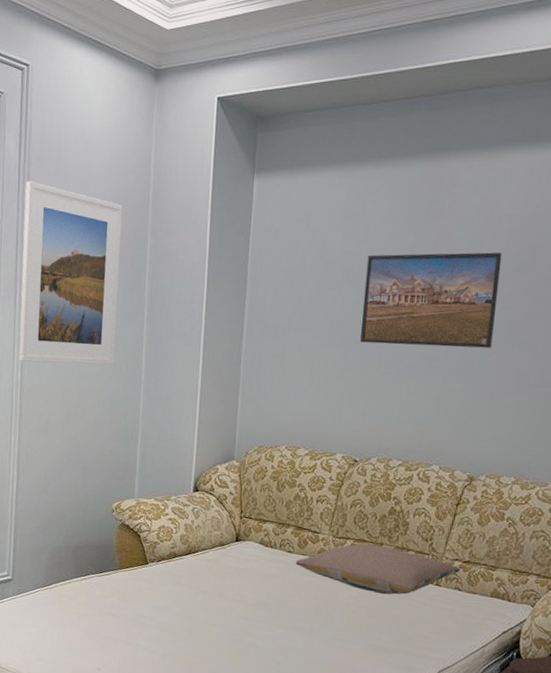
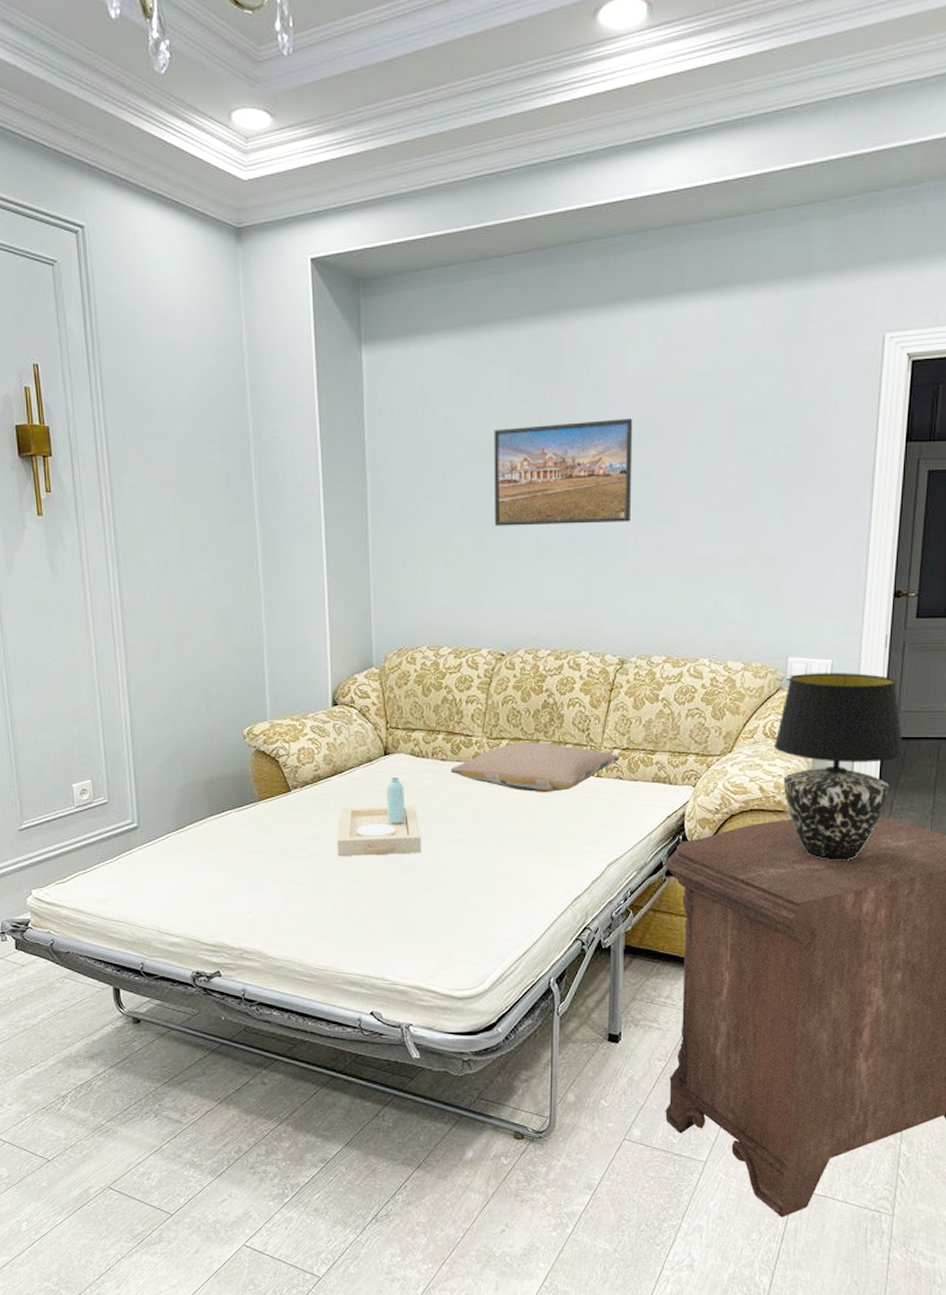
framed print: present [19,181,123,365] -> none [98,366,226,578]
serving tray: none [184,562,262,636] -> present [337,776,422,856]

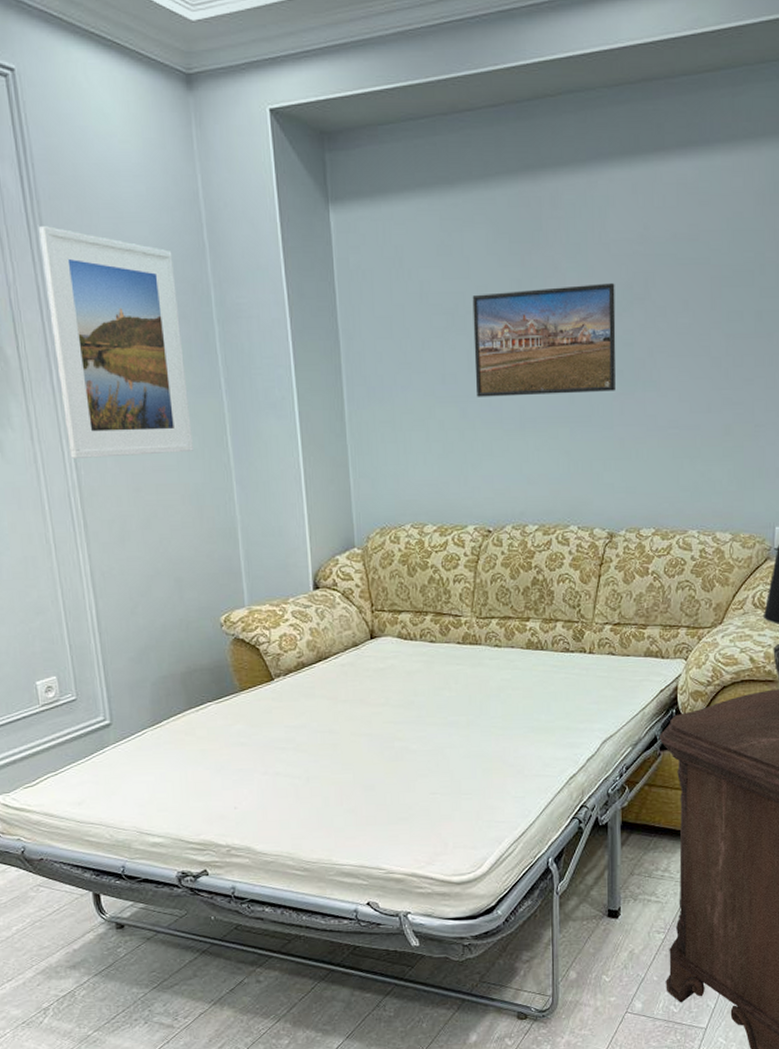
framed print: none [98,366,226,578] -> present [39,226,193,458]
serving tray: present [337,776,422,856] -> none [324,660,413,745]
pillow: present [450,742,620,793] -> none [440,620,612,672]

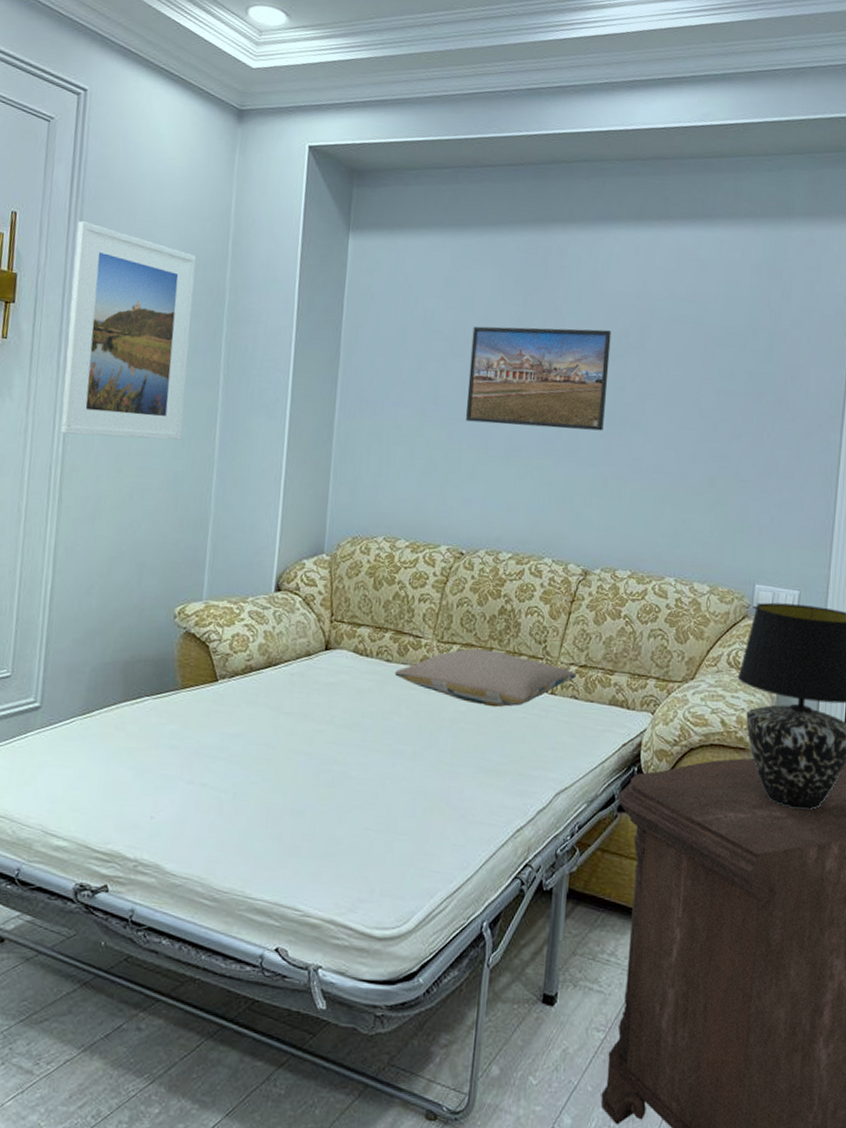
pillow: none [440,620,612,672] -> present [394,648,577,708]

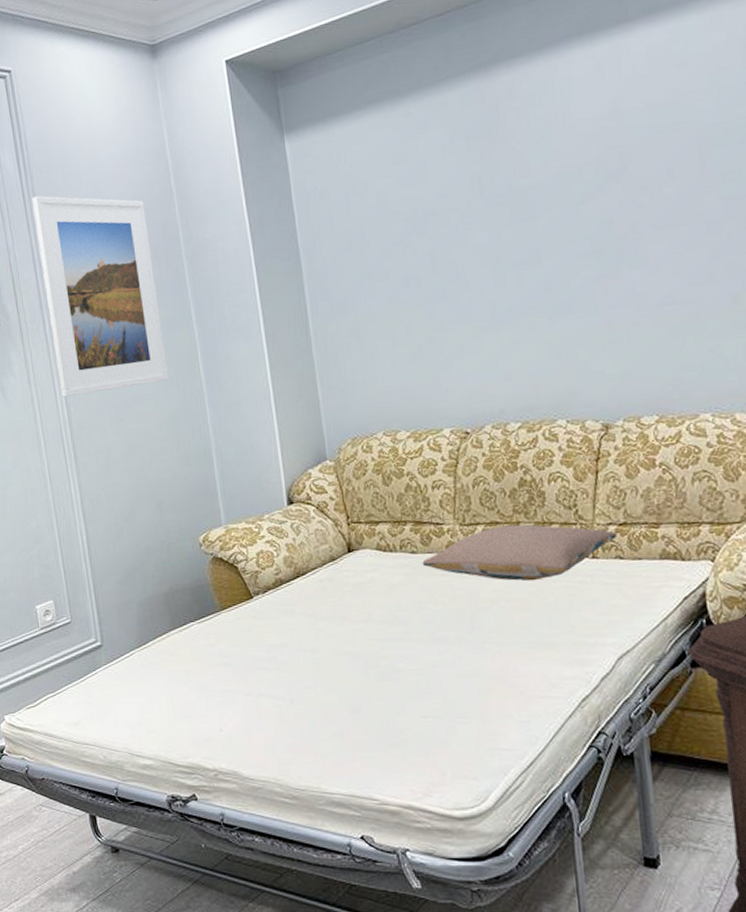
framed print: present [465,326,612,431] -> none [431,163,597,297]

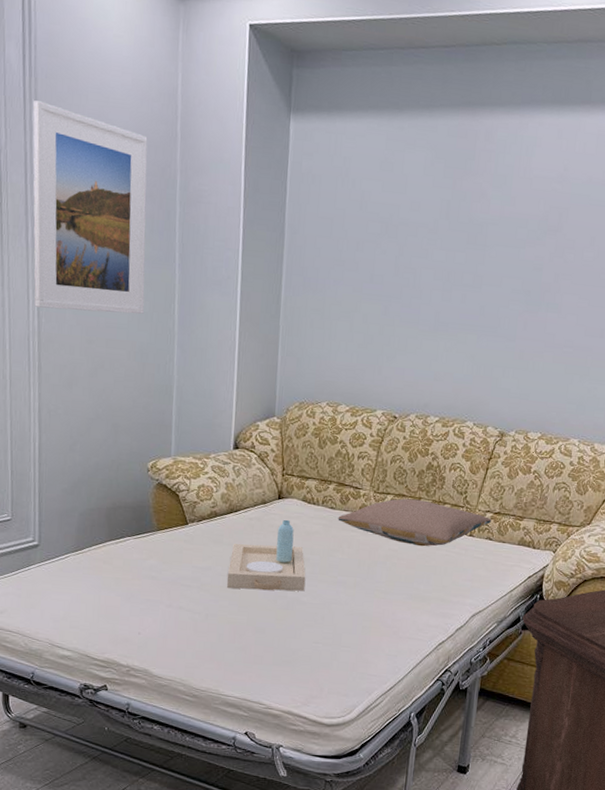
serving tray: none [306,574,400,664] -> present [227,519,306,592]

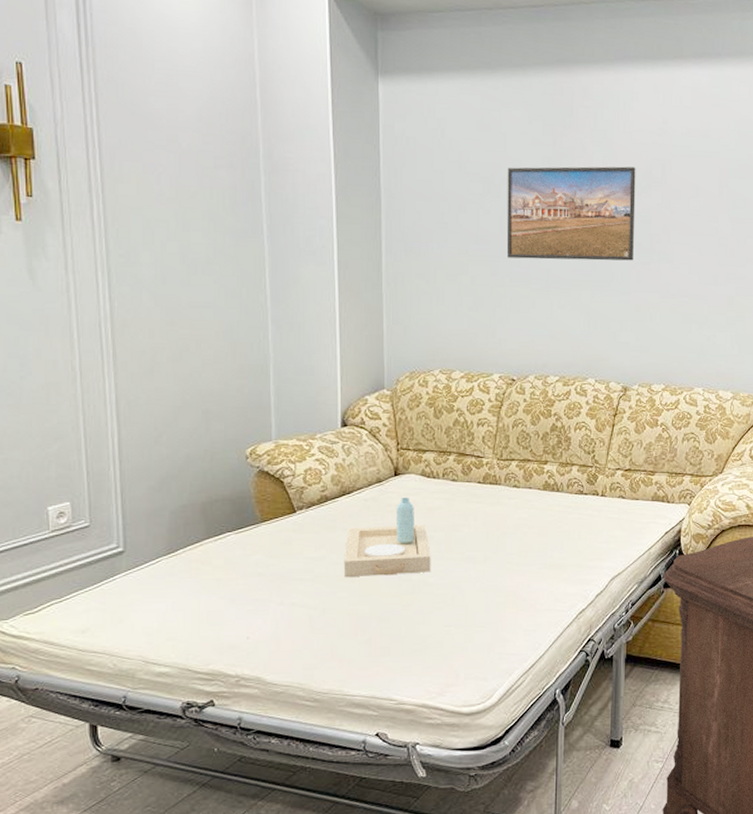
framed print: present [33,100,148,315] -> none [92,71,231,291]
pillow: present [338,498,492,547] -> none [461,463,623,512]
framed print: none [399,208,533,309] -> present [506,166,636,261]

